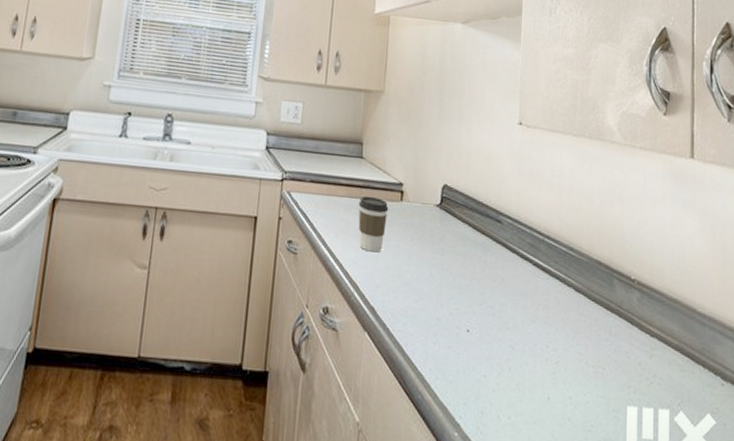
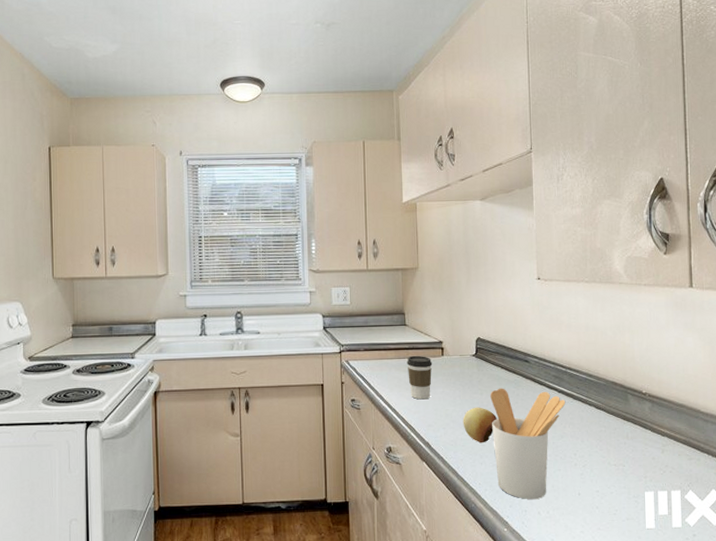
fruit: none [417,270,459,317] -> present [463,407,498,444]
utensil holder: none [451,250,541,398] -> present [490,388,566,499]

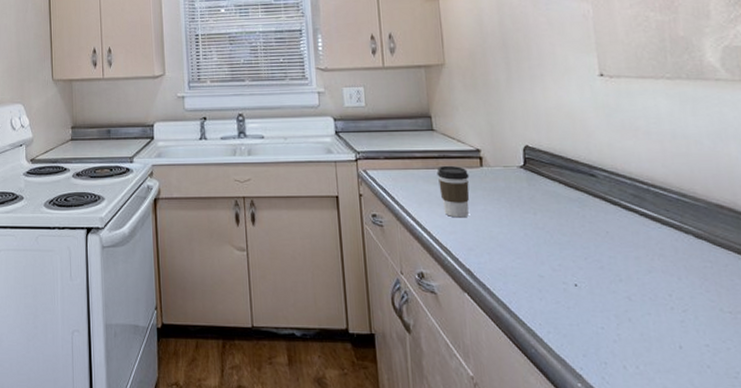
fruit: present [463,407,498,444] -> none [512,229,559,274]
utensil holder: present [490,388,566,499] -> none [546,207,652,349]

